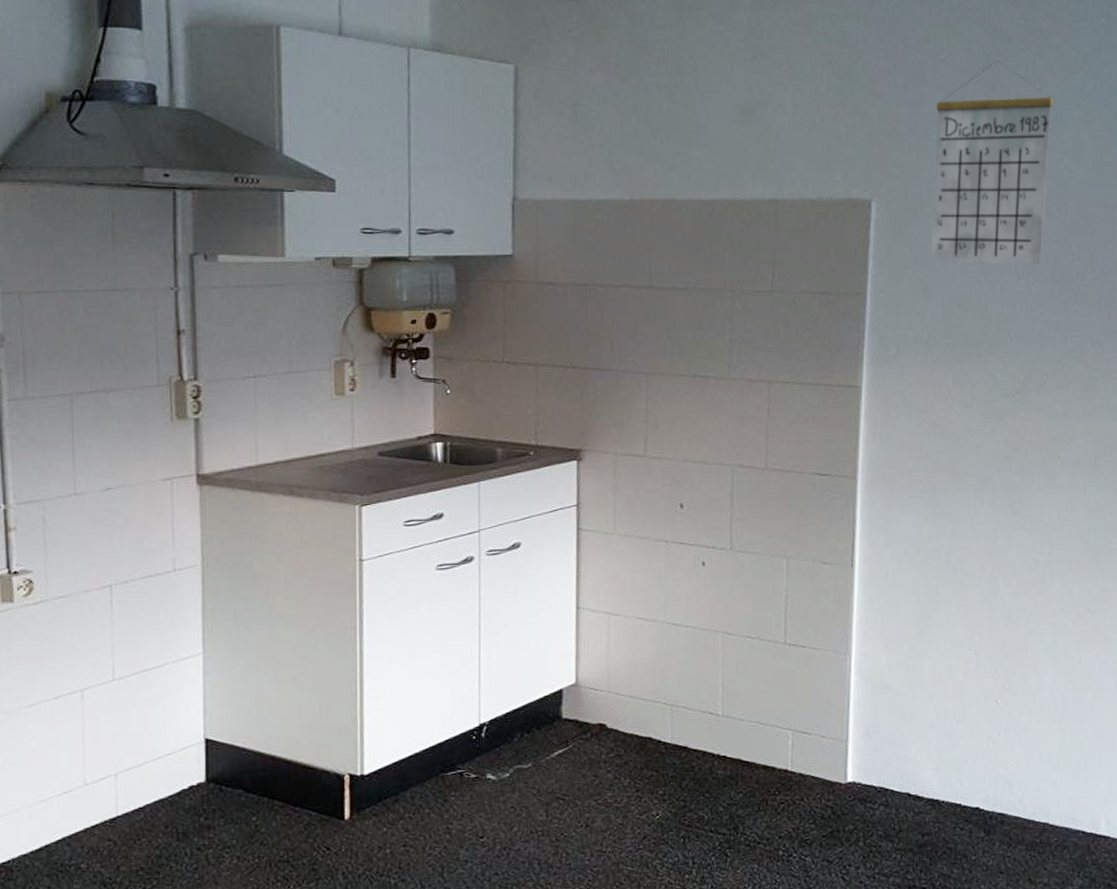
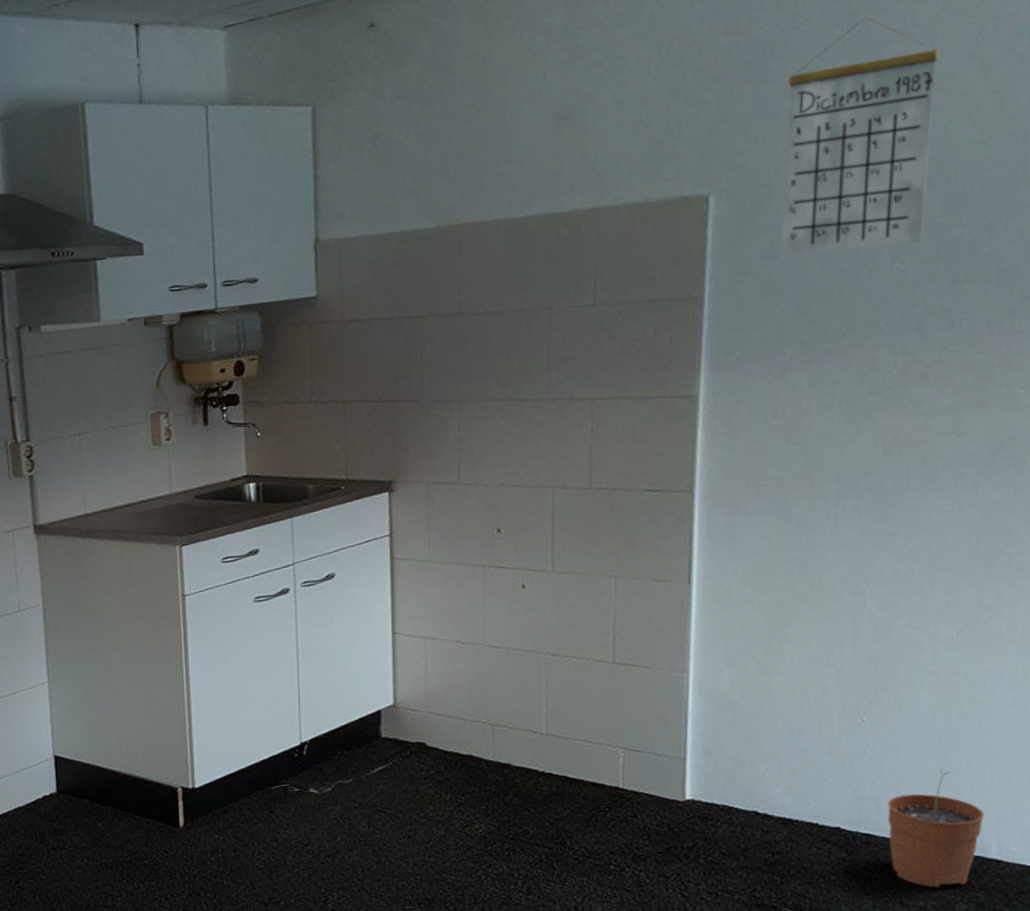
plant pot: none [1018,749,1095,865] -> present [888,768,985,888]

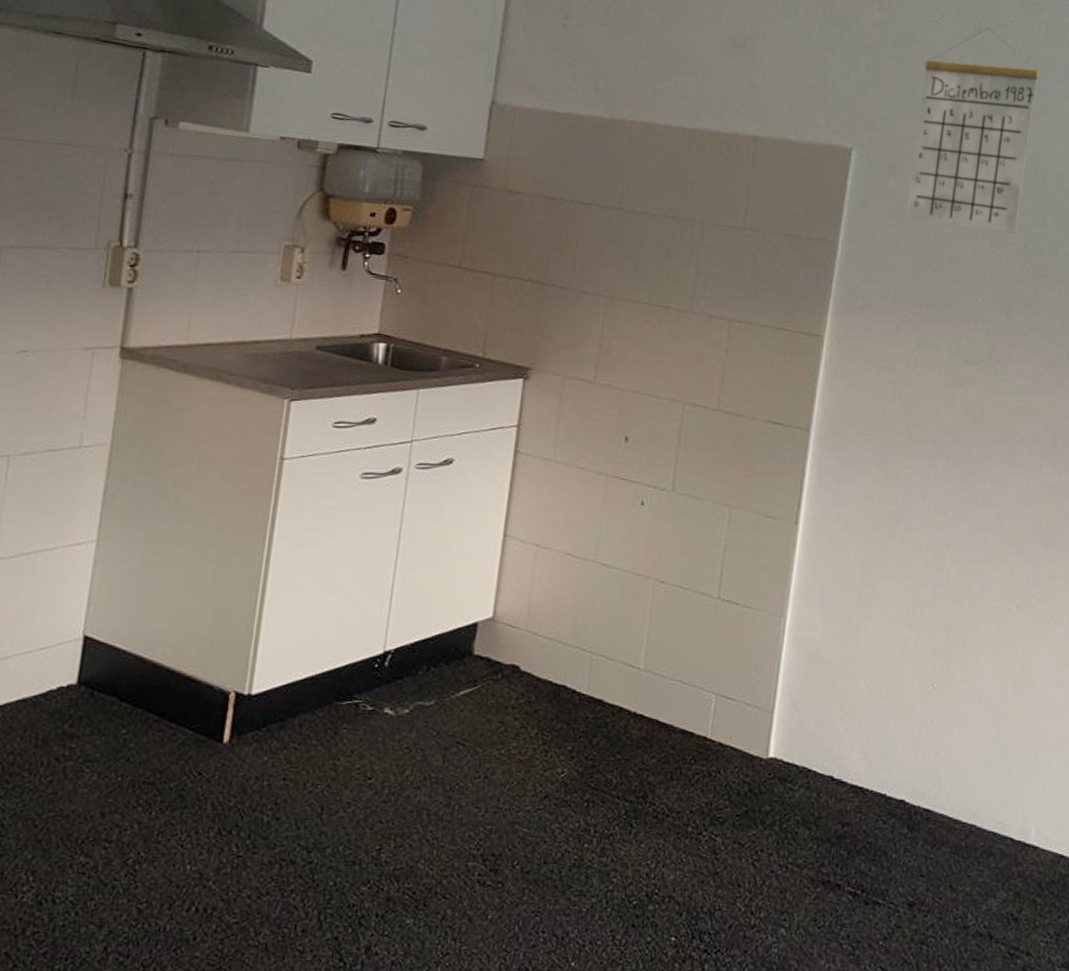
plant pot: present [888,768,985,888] -> none [945,745,1028,873]

